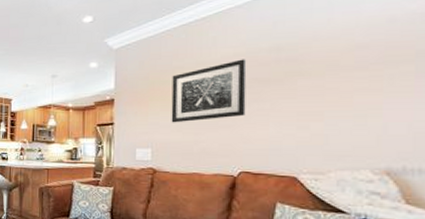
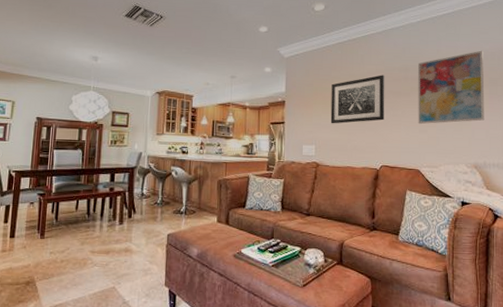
wall art: none [295,12,407,119] -> present [418,50,485,125]

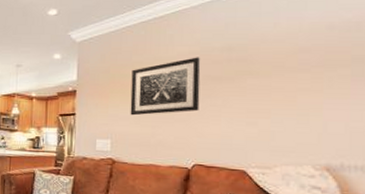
wall art: present [418,50,485,125] -> none [244,20,344,116]

